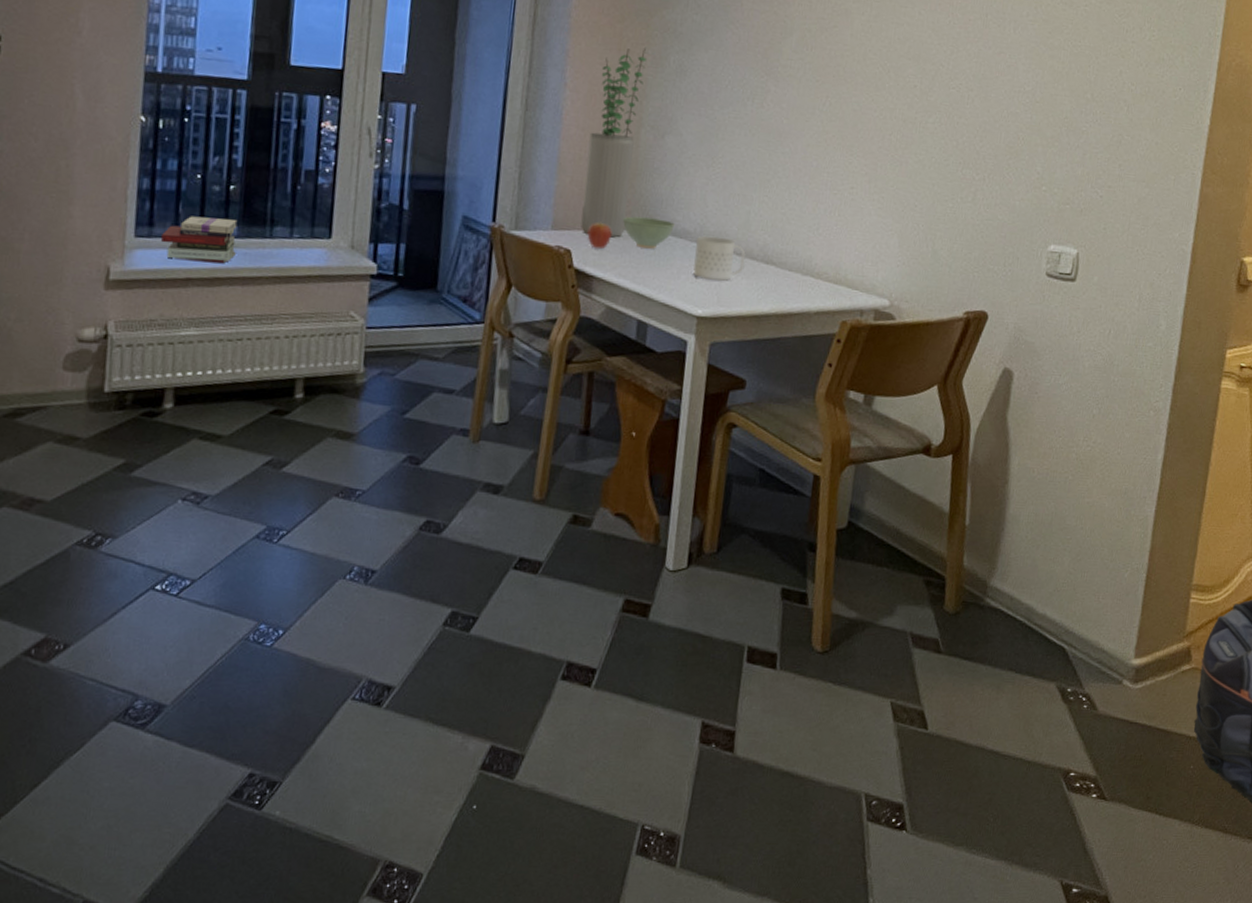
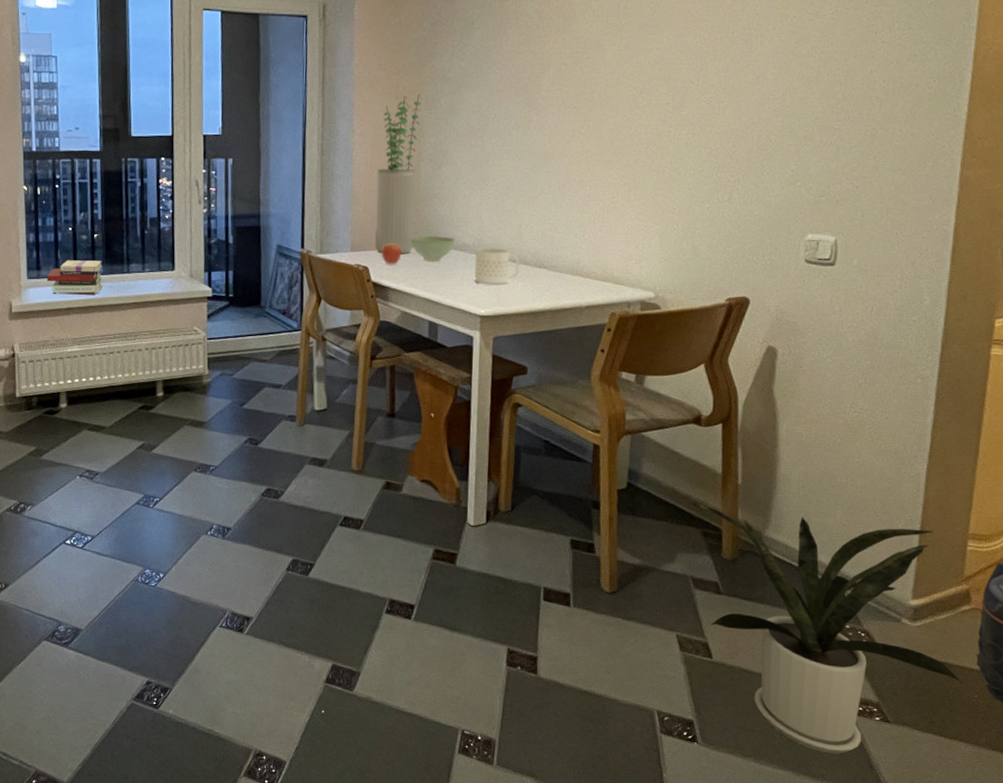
house plant: none [908,544,1181,839] -> present [685,502,964,754]

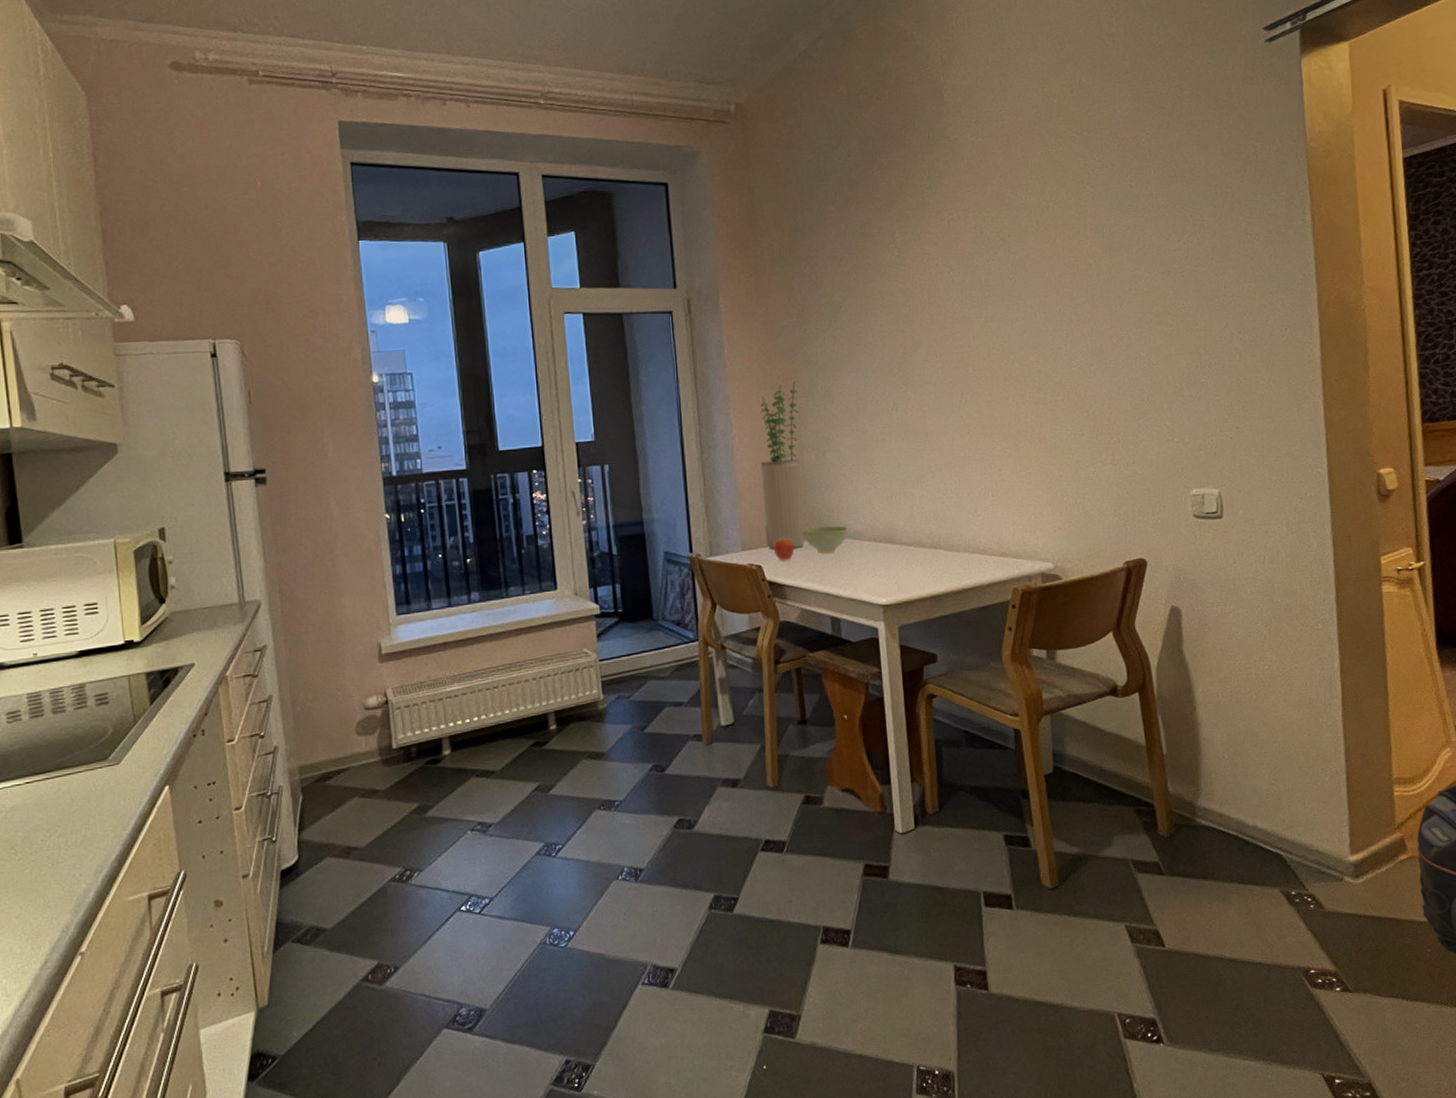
books: present [46,260,103,295] -> none [417,587,481,628]
mug: present [473,247,520,285] -> none [870,532,917,572]
house plant: present [685,502,964,754] -> none [1113,779,1415,1035]

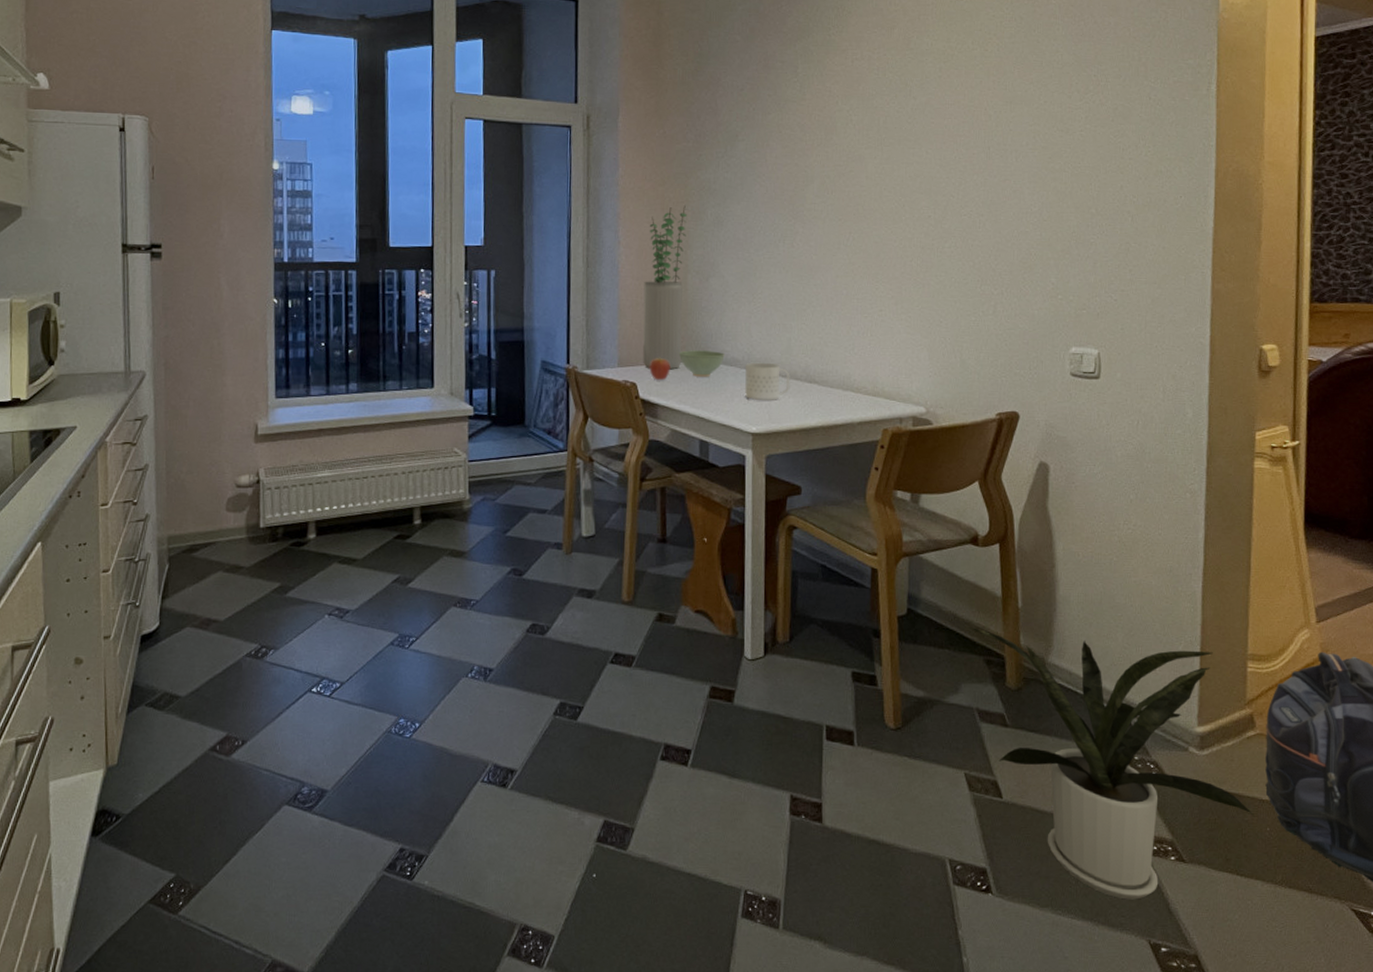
mug: none [870,532,917,572] -> present [744,362,790,401]
house plant: none [1113,779,1415,1035] -> present [966,627,1255,900]

